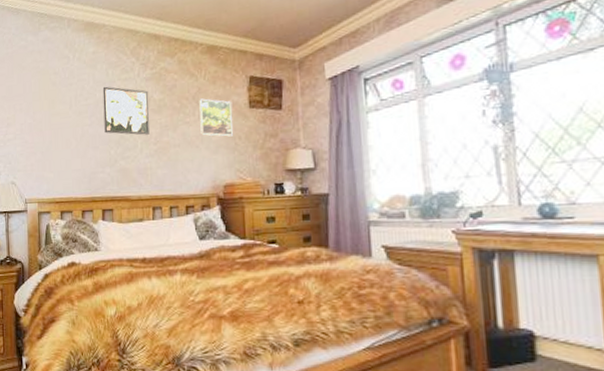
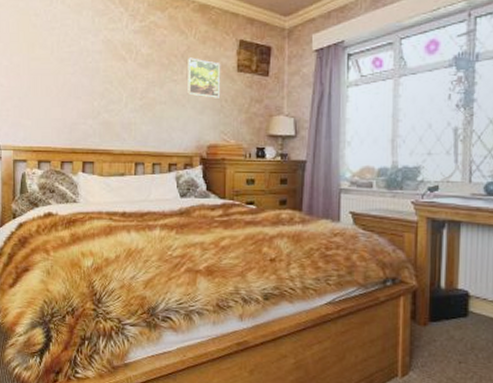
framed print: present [102,86,150,135] -> none [88,34,136,89]

